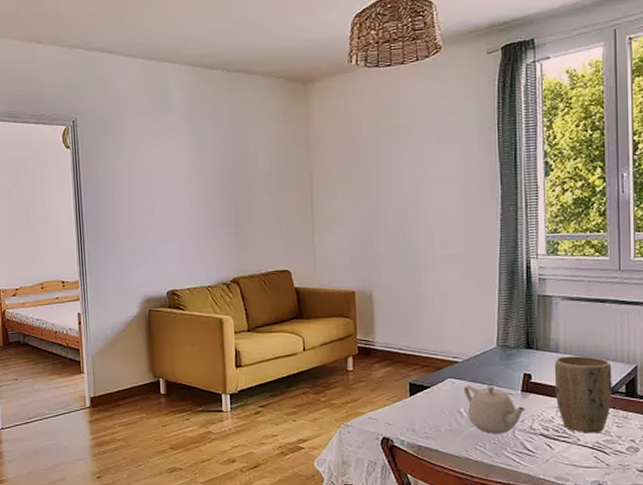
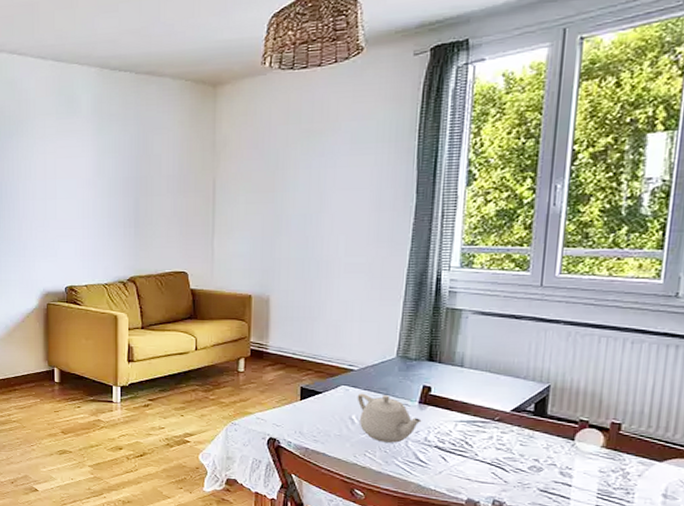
plant pot: present [554,356,612,433] -> none [455,371,521,450]

